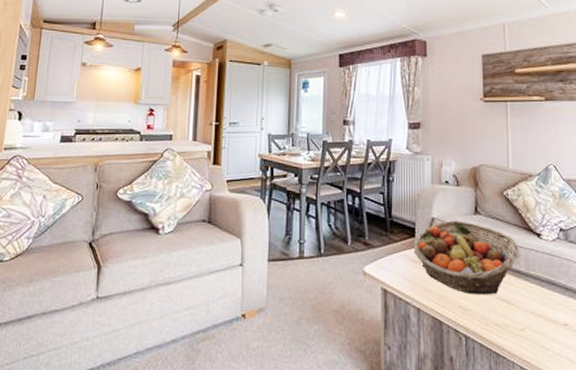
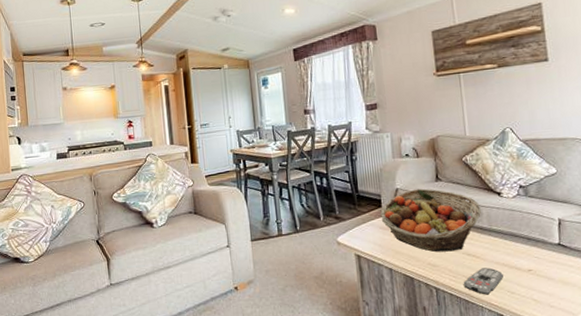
remote control: none [495,317,538,349] -> present [463,267,503,295]

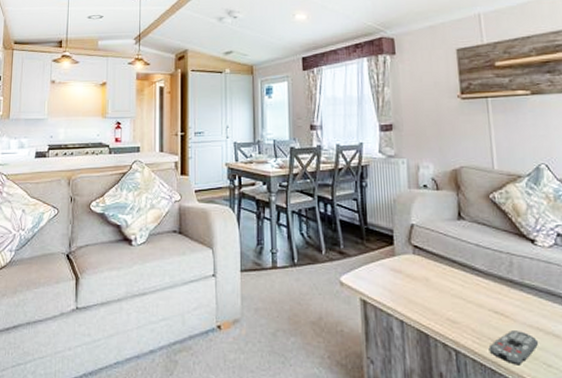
fruit basket: present [380,188,481,252] -> none [392,227,511,306]

